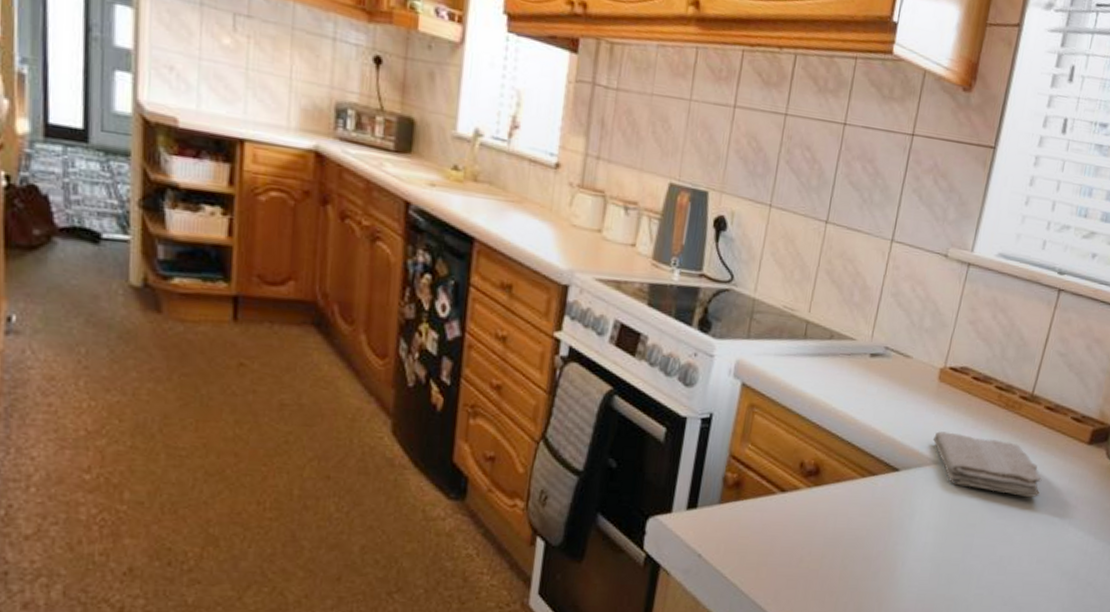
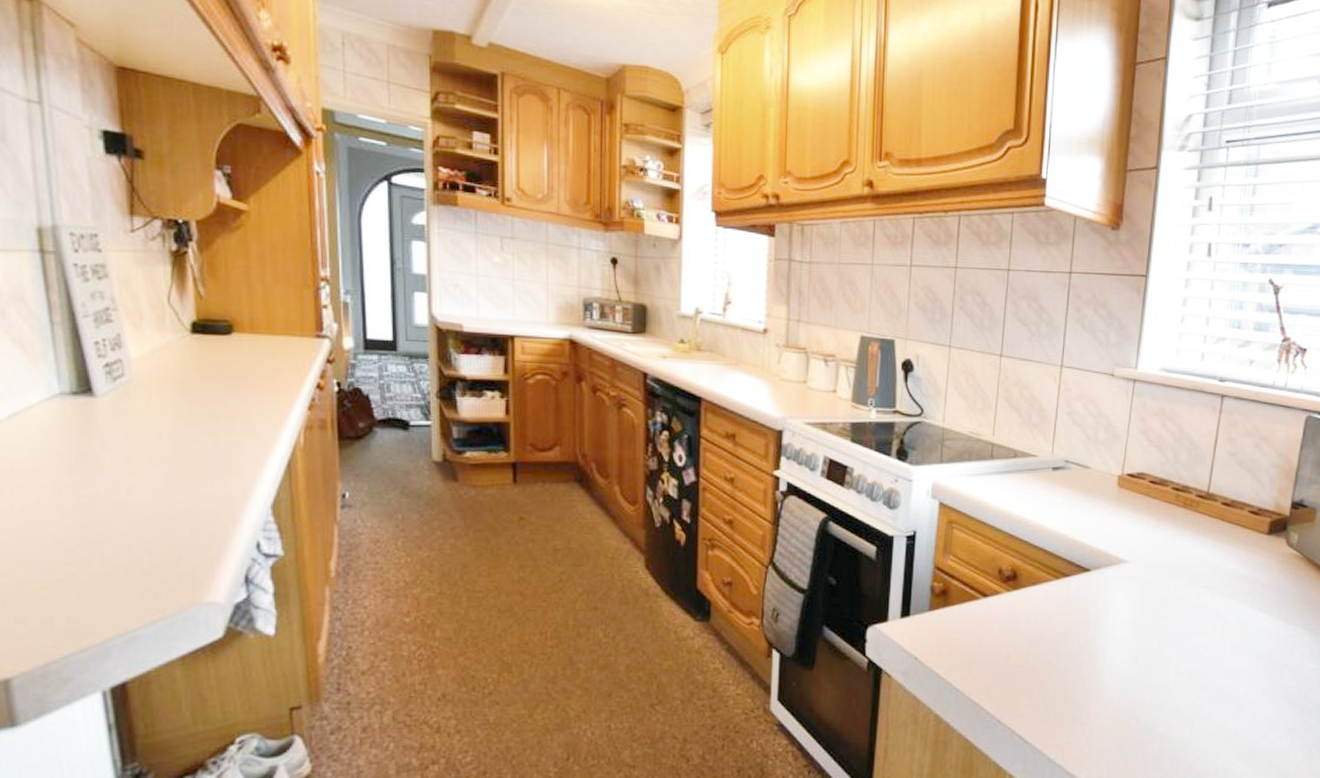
washcloth: present [932,431,1042,497] -> none [1118,532,1227,587]

